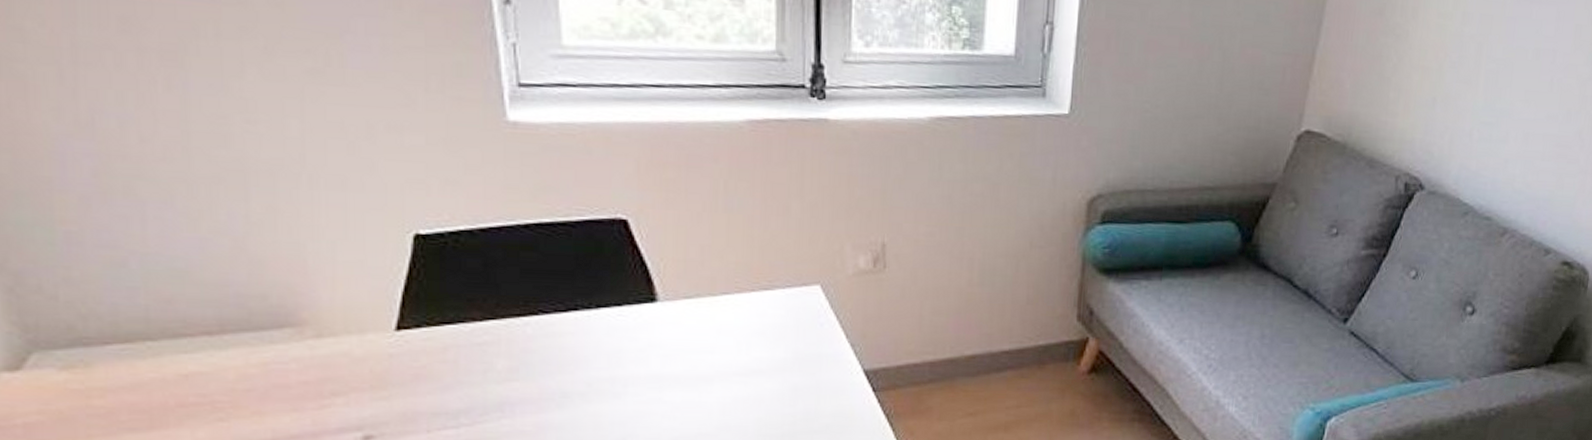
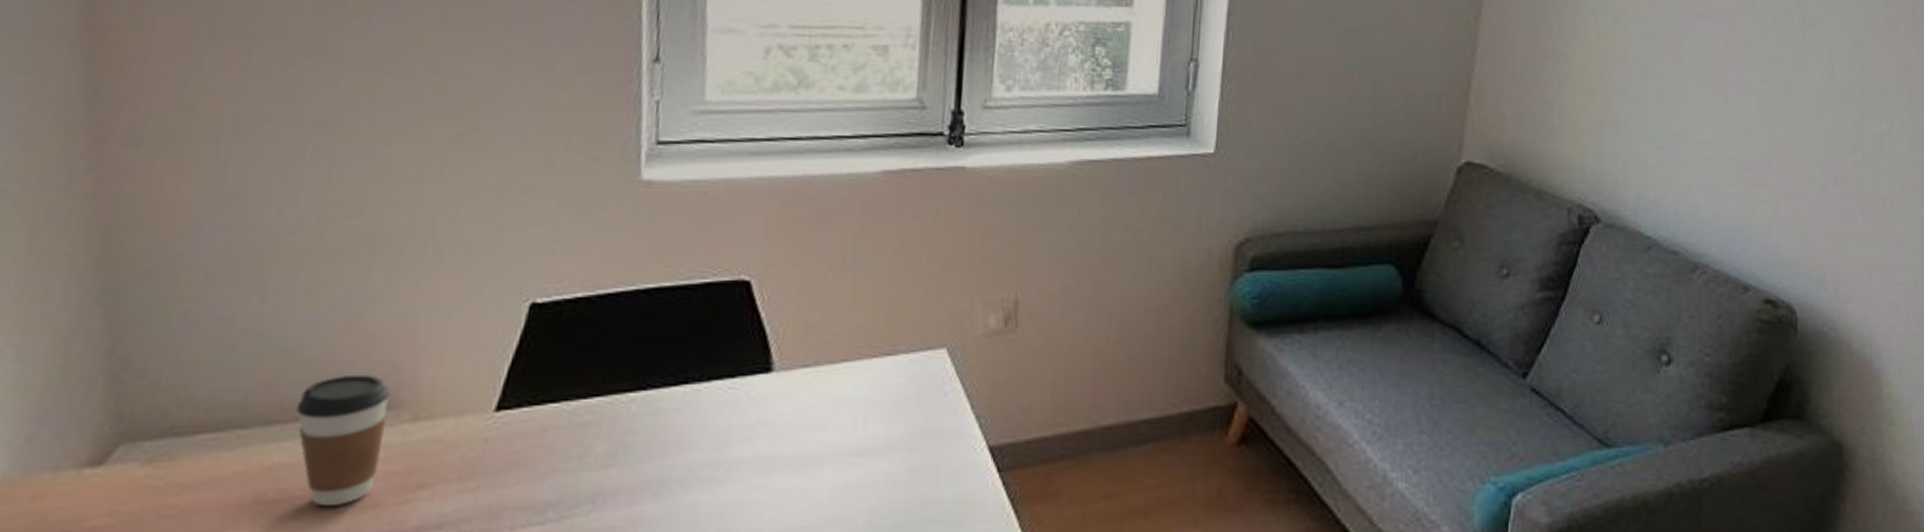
coffee cup: none [199,294,292,410] -> present [295,374,391,507]

